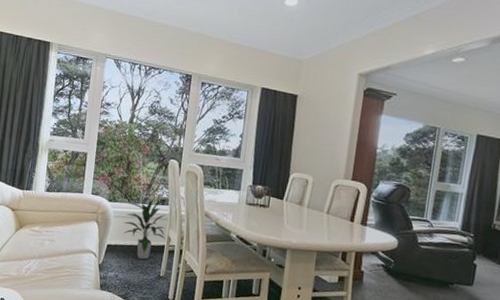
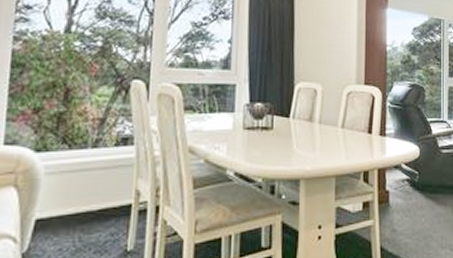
indoor plant: present [122,198,166,260] -> none [61,138,133,231]

